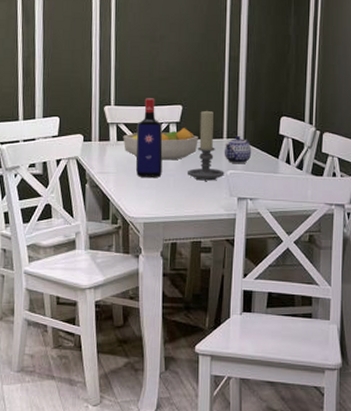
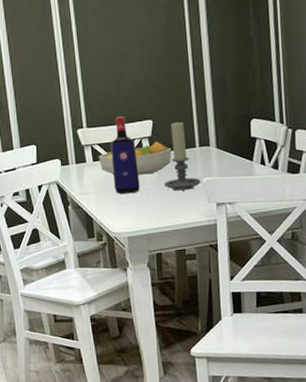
teapot: present [224,135,252,164] -> none [198,142,226,171]

